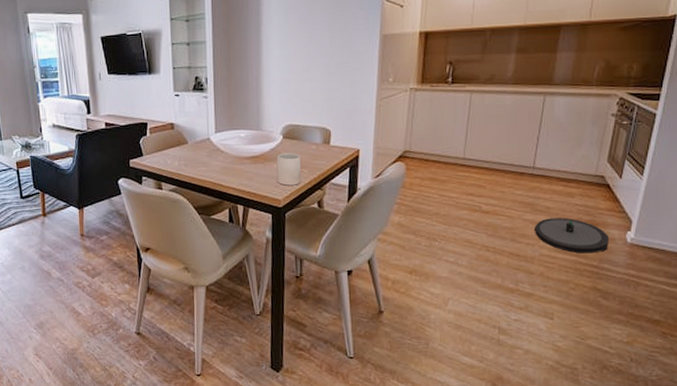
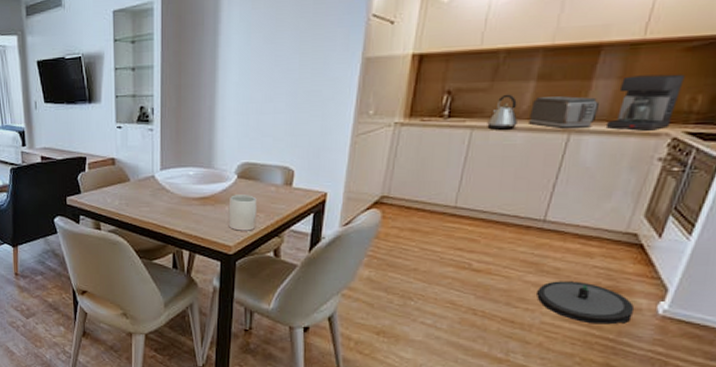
kettle: none [482,64,505,94] -> present [487,94,517,131]
toaster: none [514,65,563,91] -> present [529,96,599,128]
coffee maker: none [572,48,622,93] -> present [607,74,685,131]

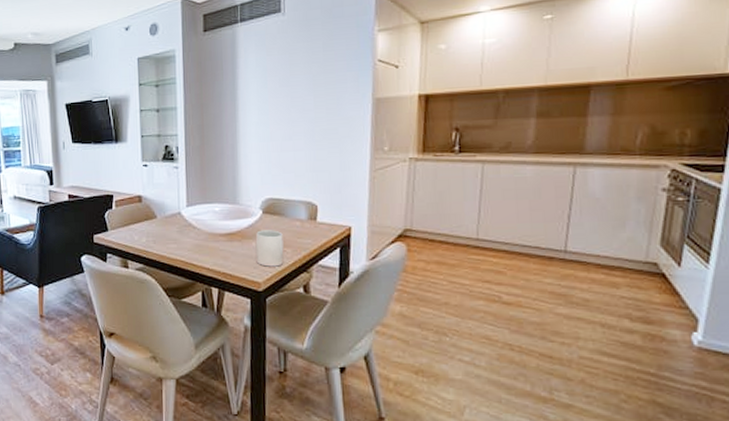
kettle: present [487,94,517,131] -> none [496,130,524,165]
toaster: present [529,96,599,128] -> none [535,131,598,162]
robot vacuum: present [535,281,635,325] -> none [569,313,670,358]
coffee maker: present [607,74,685,131] -> none [608,110,671,163]

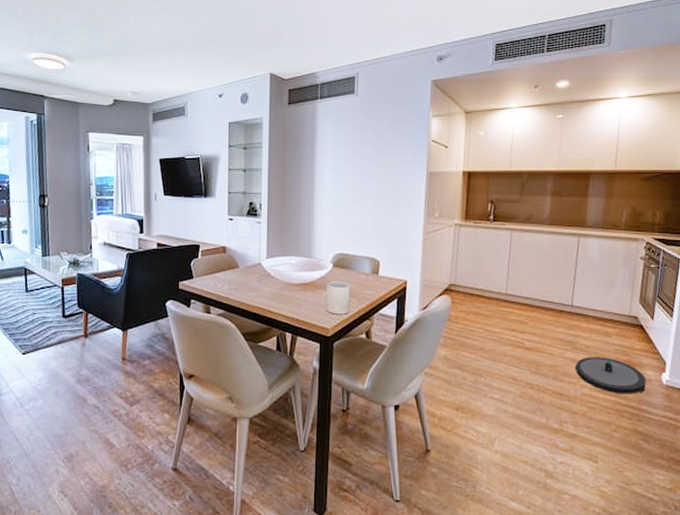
robot vacuum: none [569,313,670,358] -> present [574,357,647,394]

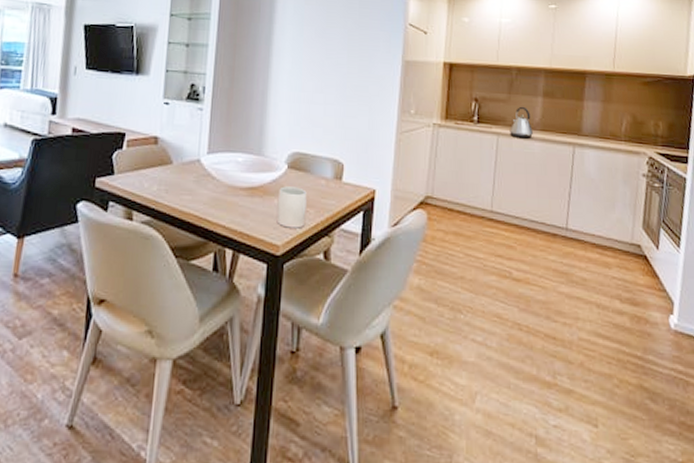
kettle: none [521,205,542,233] -> present [509,106,533,140]
robot vacuum: present [574,357,647,394] -> none [570,292,652,341]

